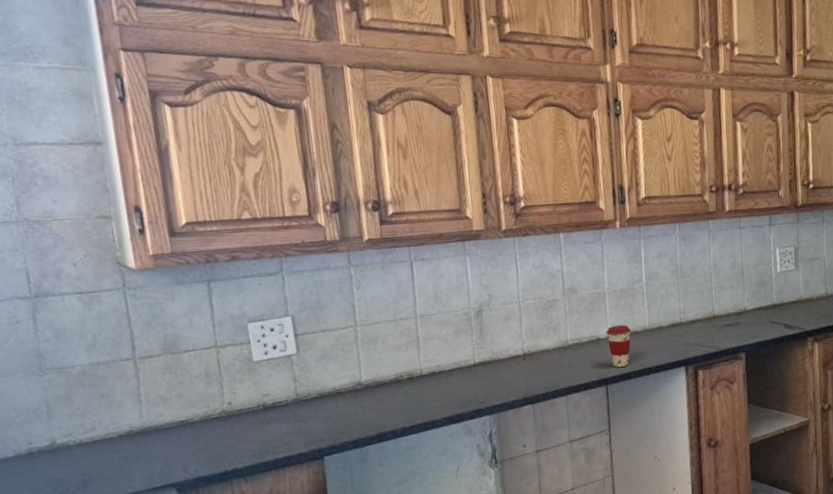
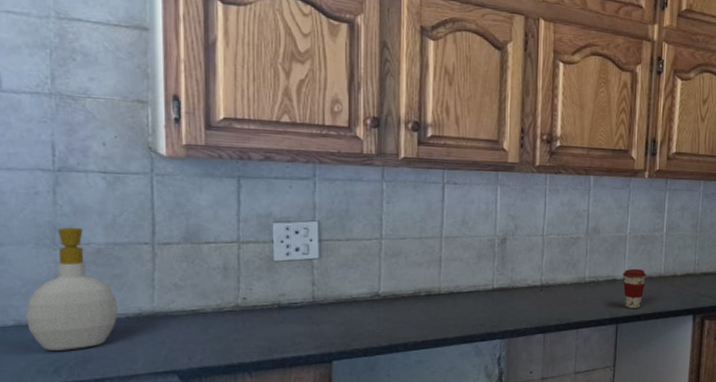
soap bottle: none [23,351,110,478] -> present [26,227,118,352]

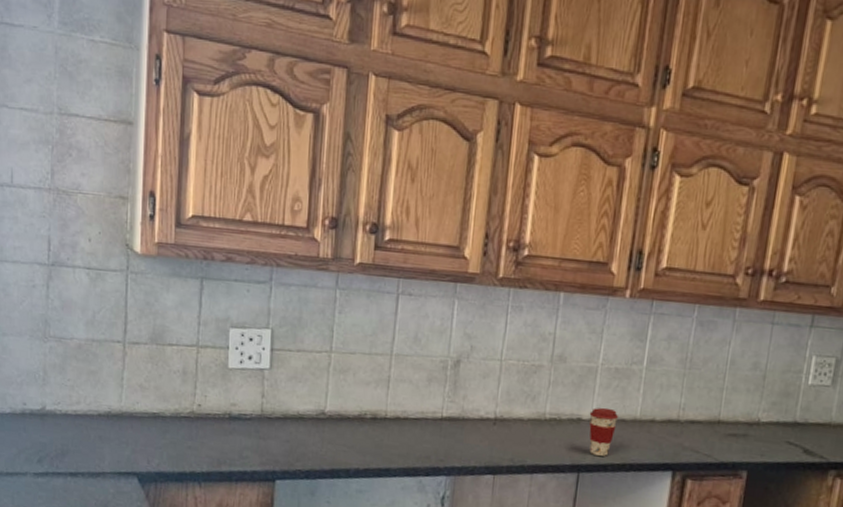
soap bottle: present [26,227,118,352] -> none [20,321,92,442]

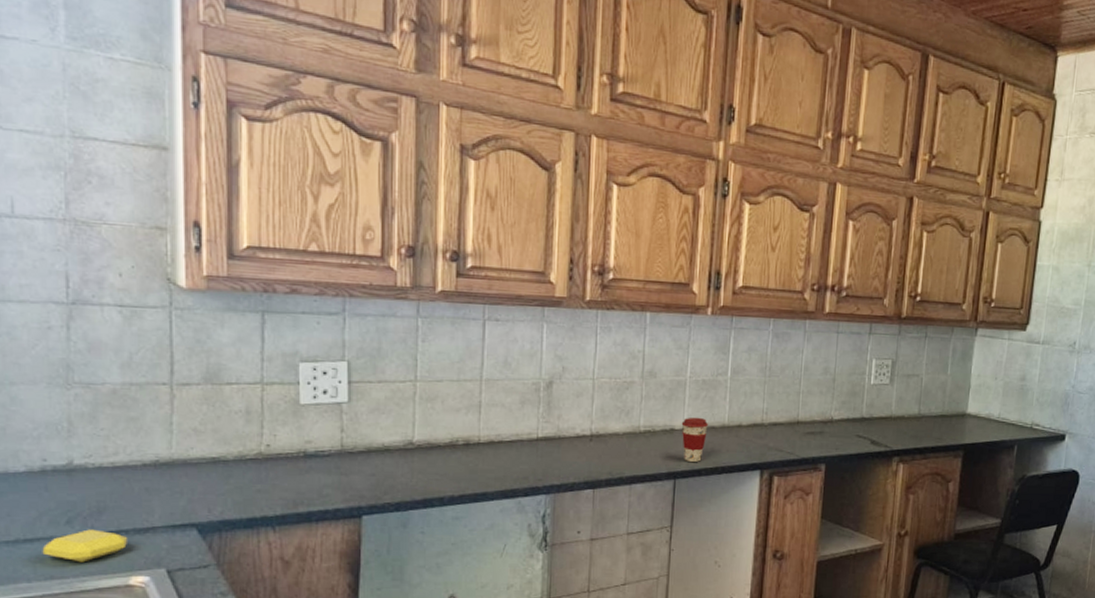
soap bar: none [19,469,84,498] -> present [42,529,129,563]

